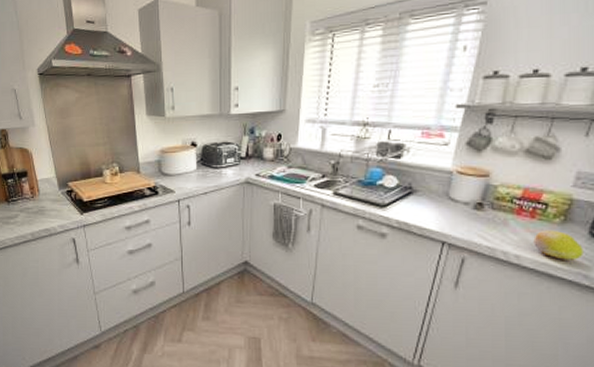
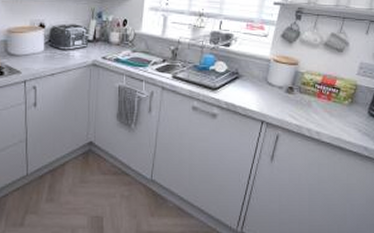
fruit: present [533,229,583,260] -> none [330,110,364,135]

